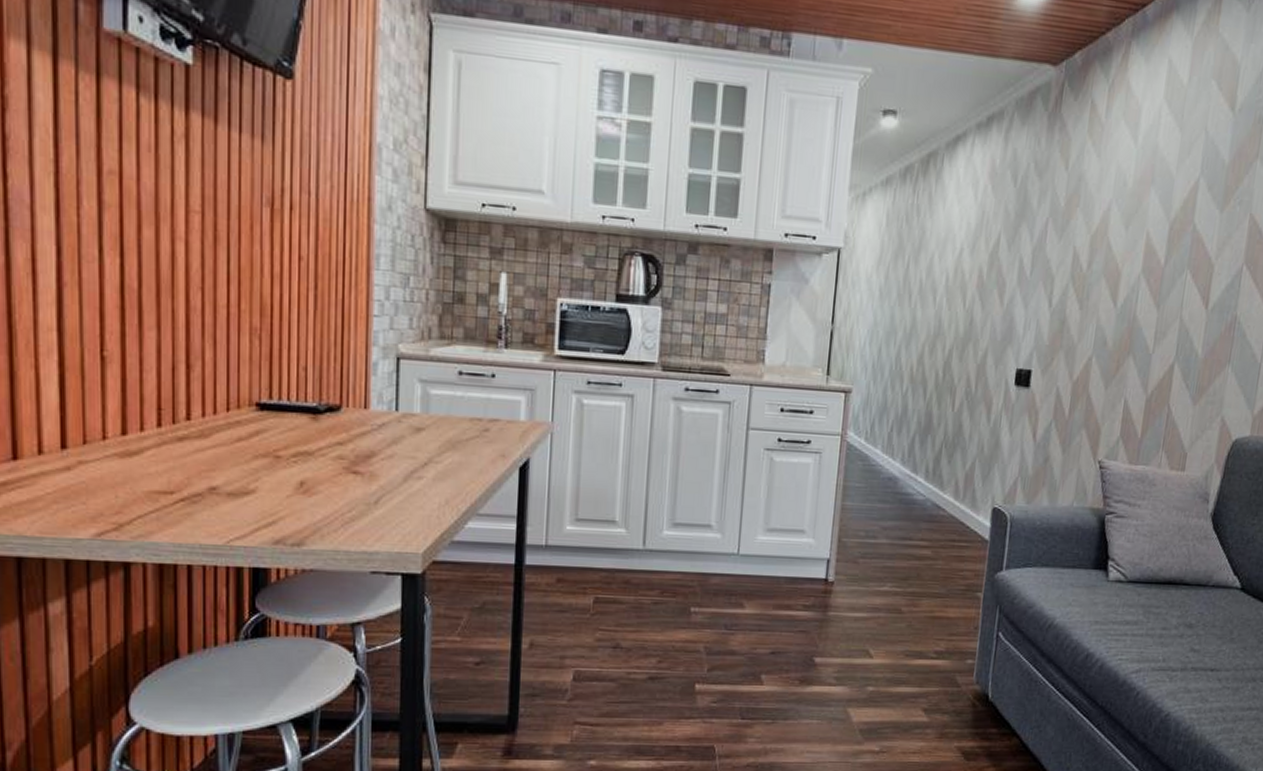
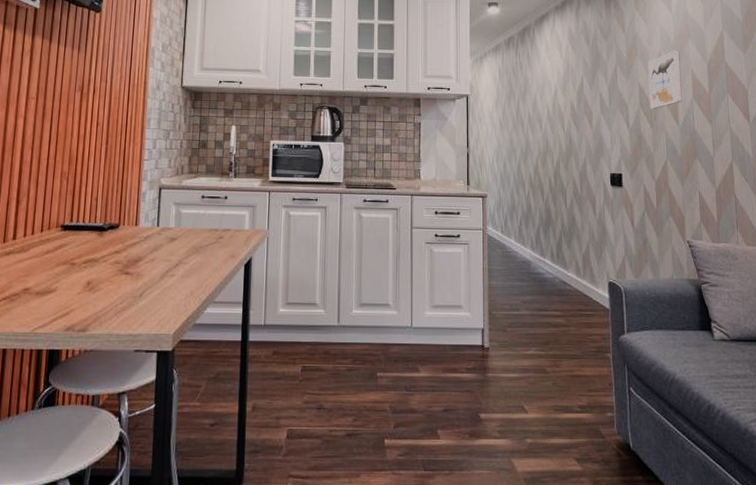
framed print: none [1083,202,1137,284] -> present [648,50,682,109]

